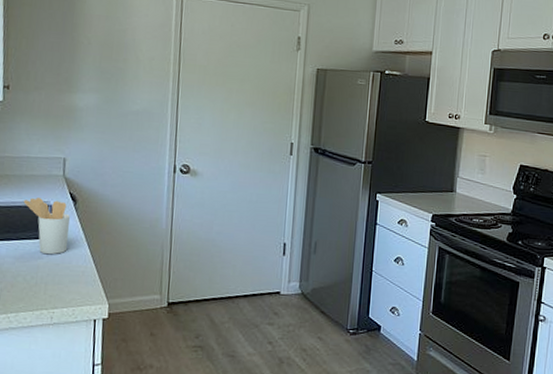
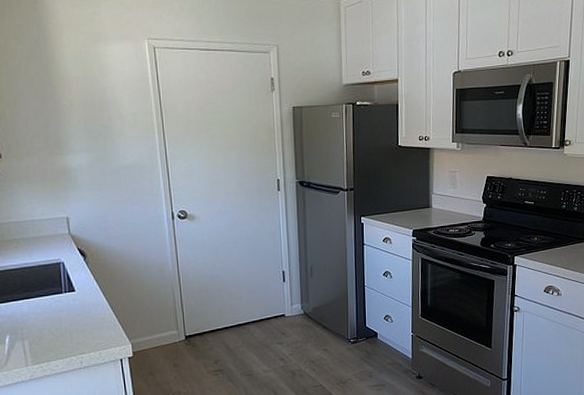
utensil holder: present [23,197,70,255] -> none [36,257,84,307]

